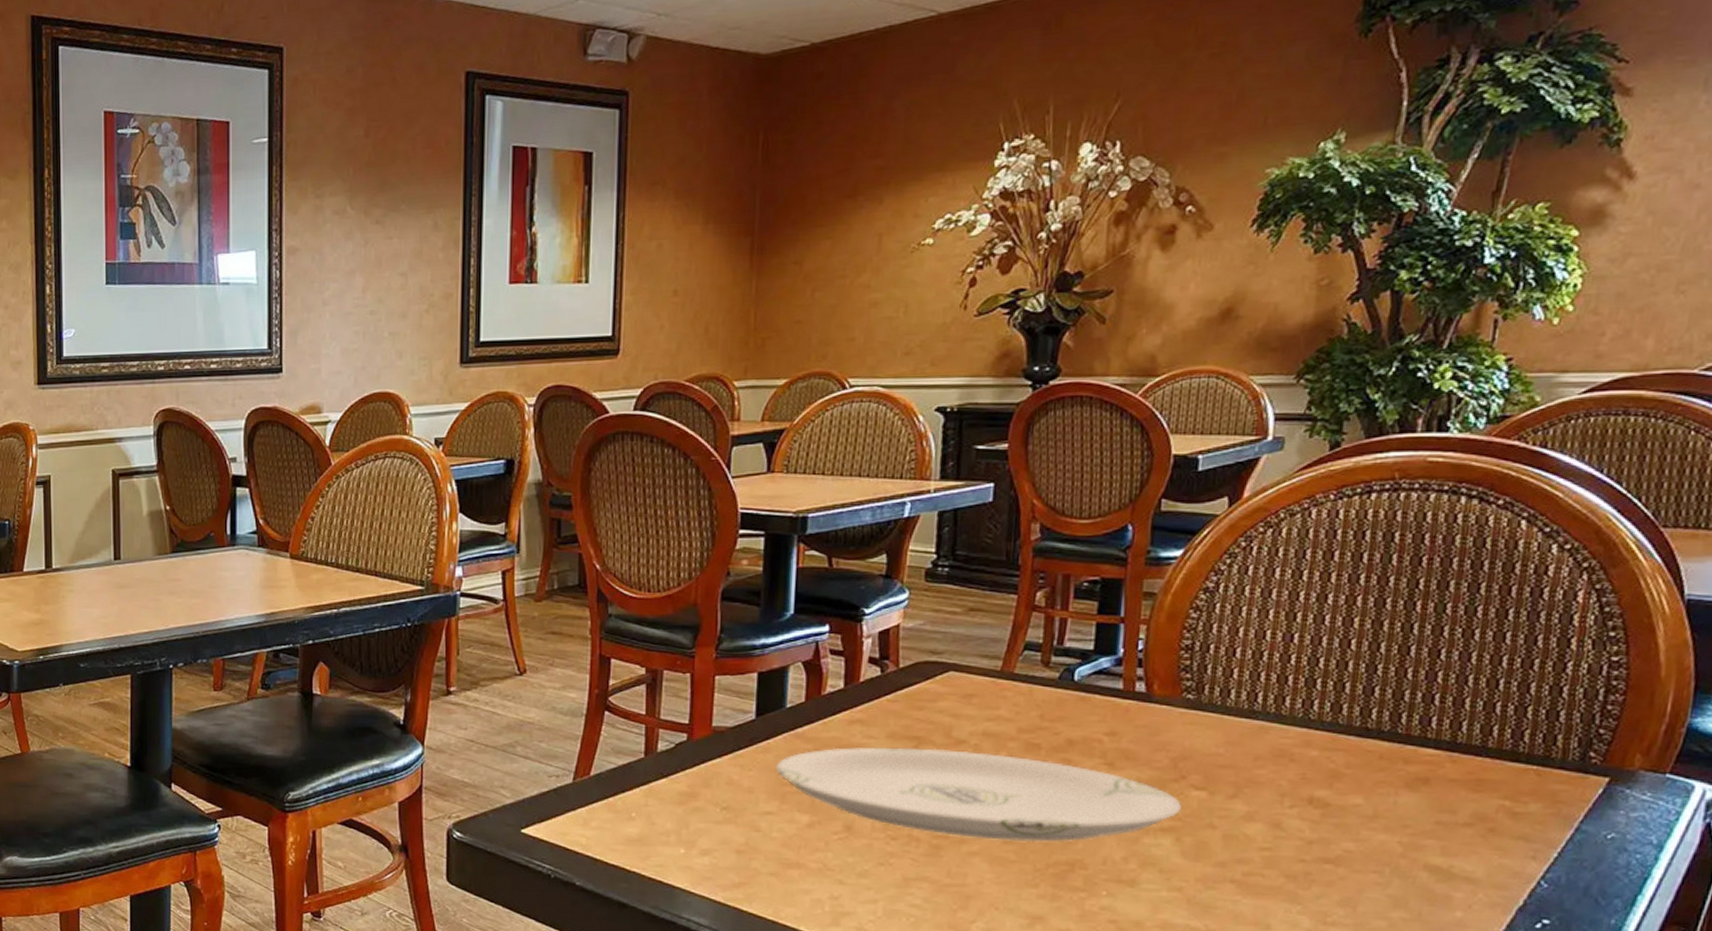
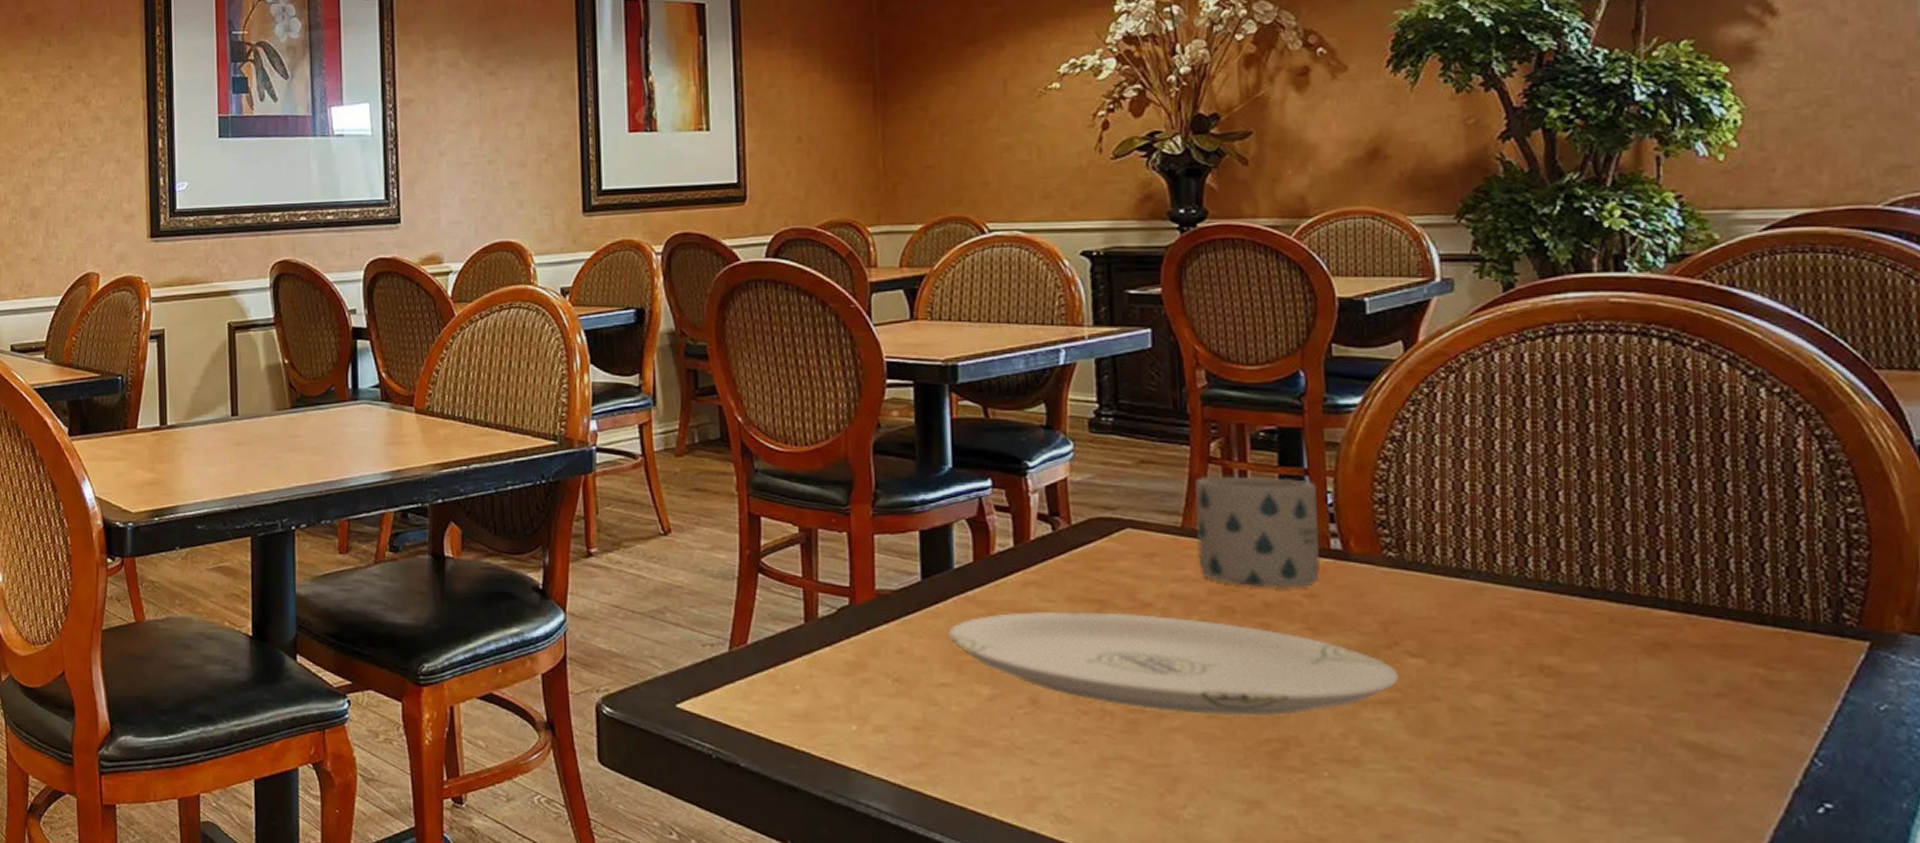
mug: none [1012,623,1131,728] -> present [1194,476,1321,589]

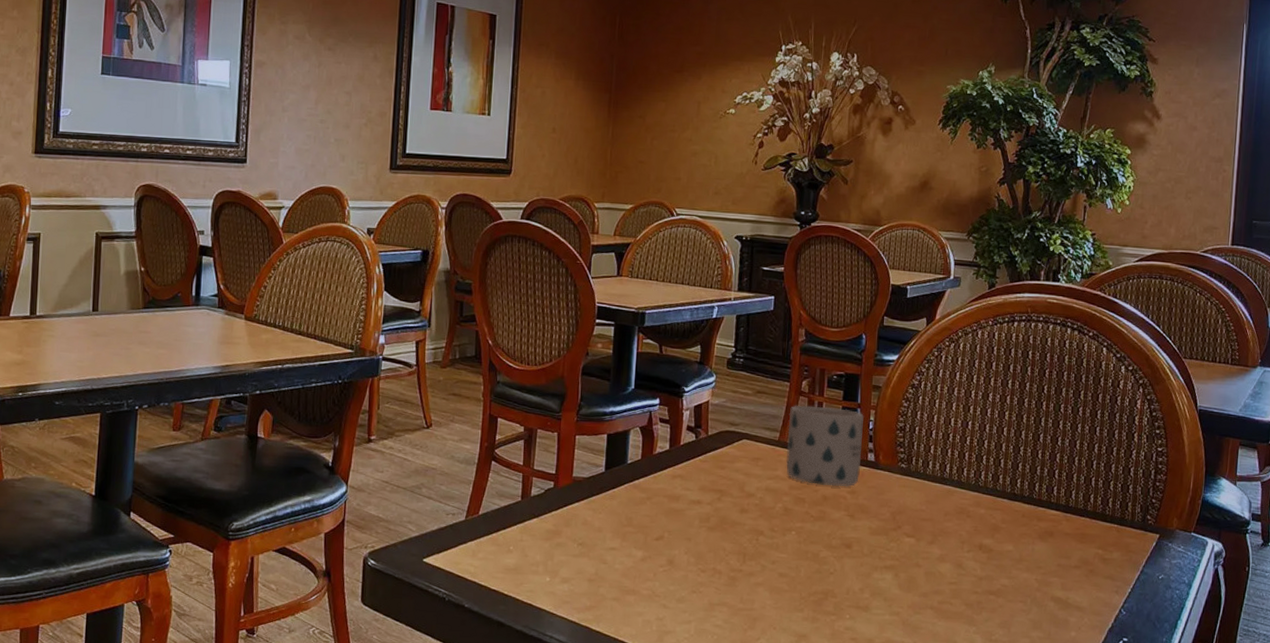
plate: present [949,611,1399,716] -> none [619,496,898,576]

